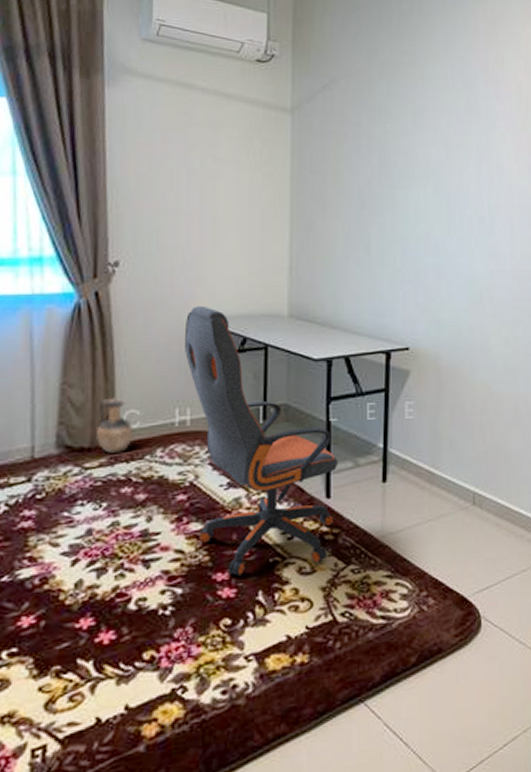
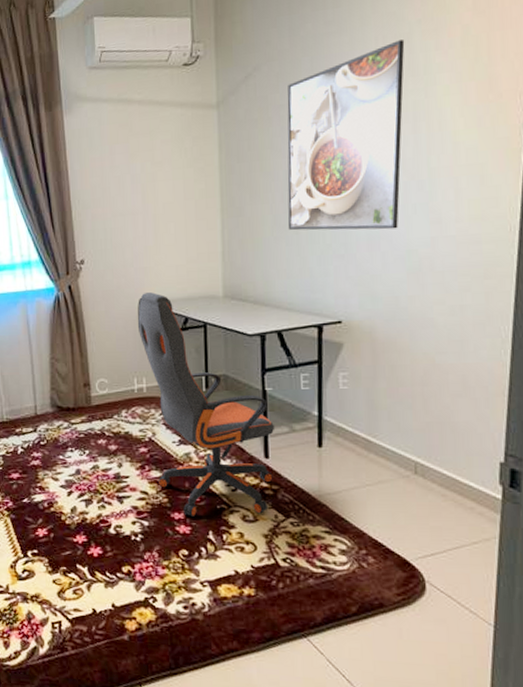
ceramic jug: present [97,397,134,454] -> none [77,369,104,414]
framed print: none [359,83,471,259] -> present [287,39,405,231]

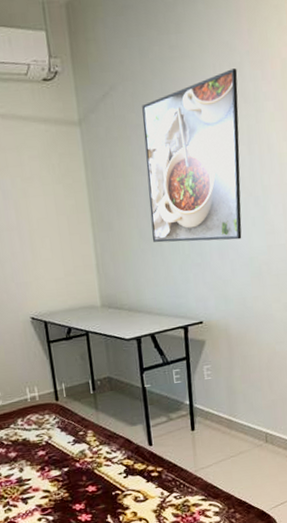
office chair: present [137,292,275,518] -> none [22,306,157,506]

